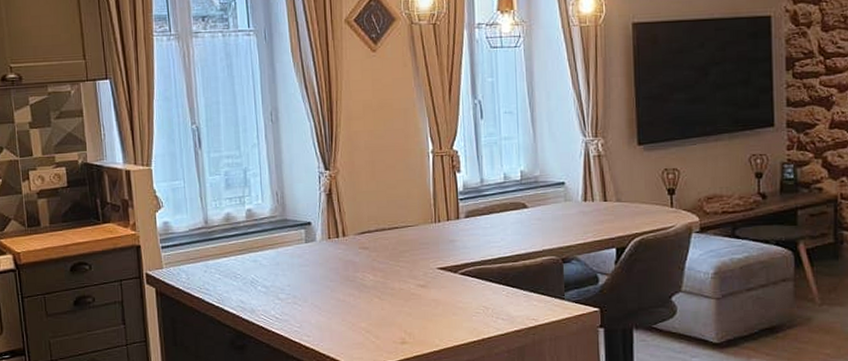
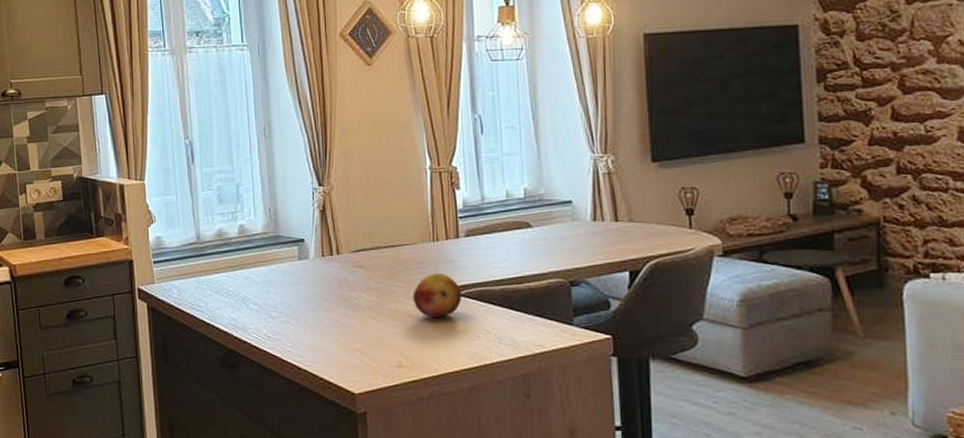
fruit: none [415,252,462,297] -> present [412,272,462,319]

